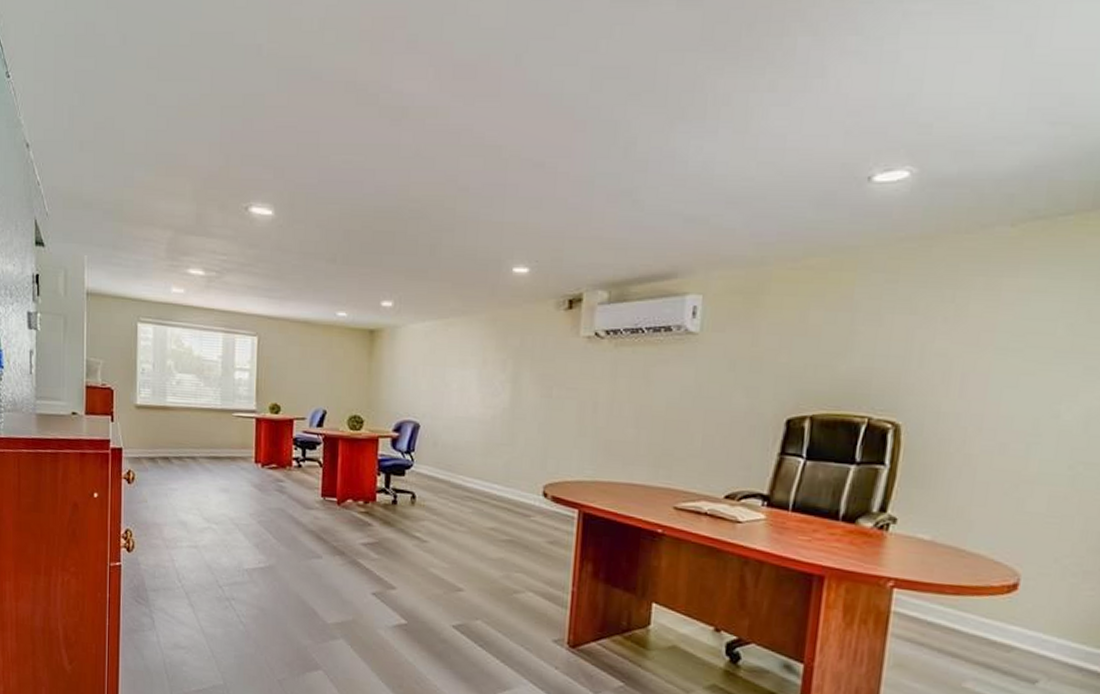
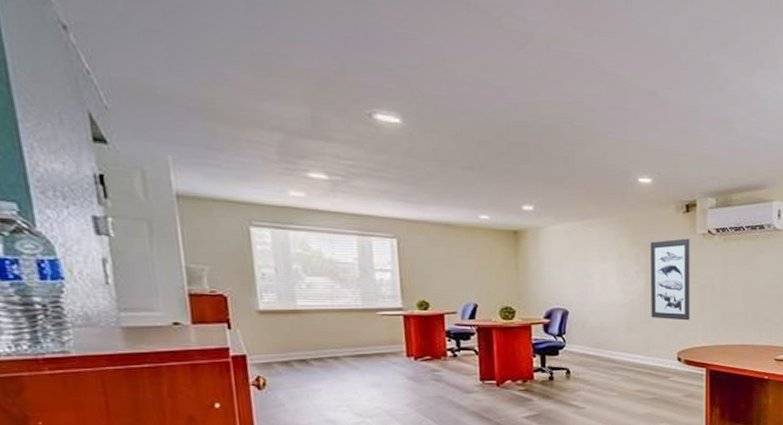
wall art: none [514,342,571,447] -> present [650,238,690,321]

